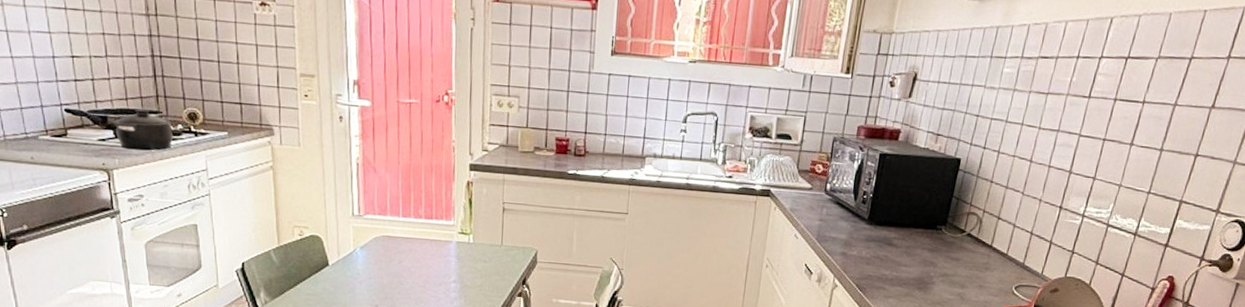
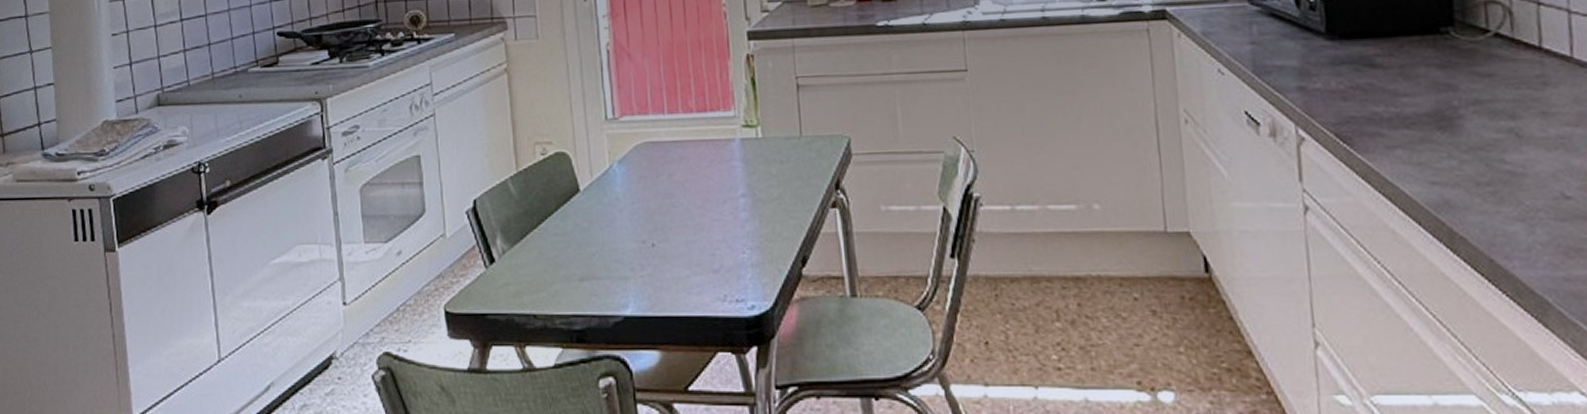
saucepan: present [115,109,173,150] -> none [330,19,393,71]

